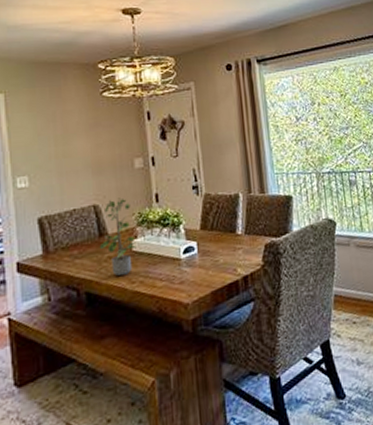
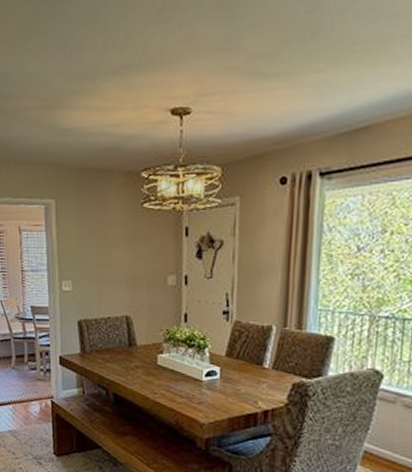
potted plant: present [99,198,136,277] -> none [128,312,161,386]

